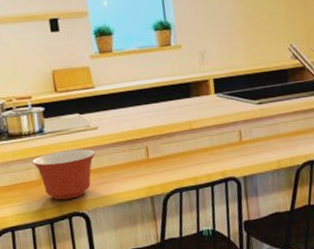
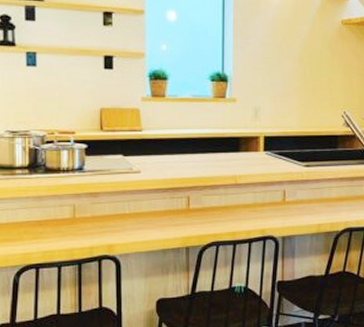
mixing bowl: present [32,149,96,200] -> none [67,191,135,241]

